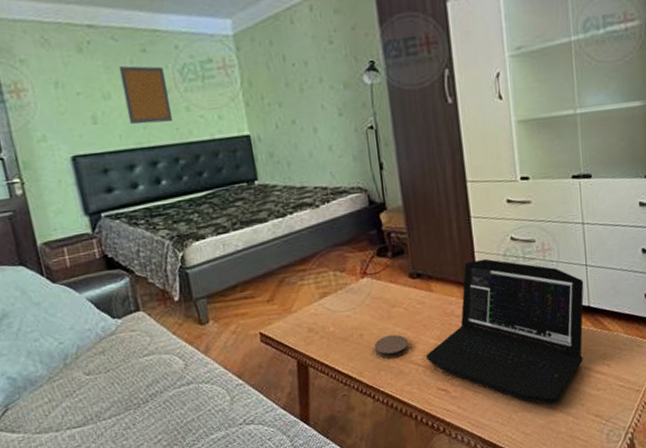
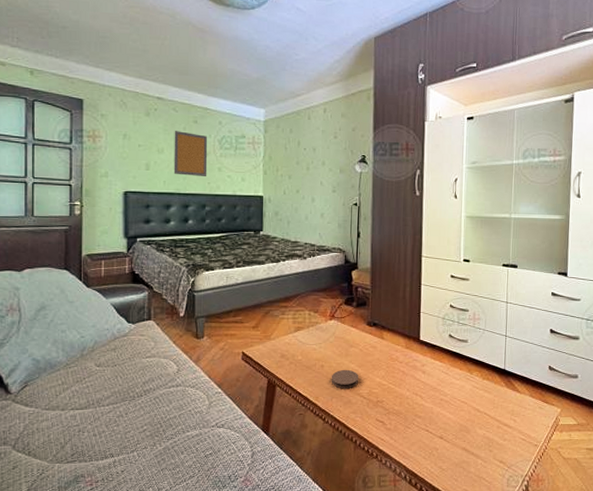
laptop: present [426,258,584,405] -> none [371,319,503,447]

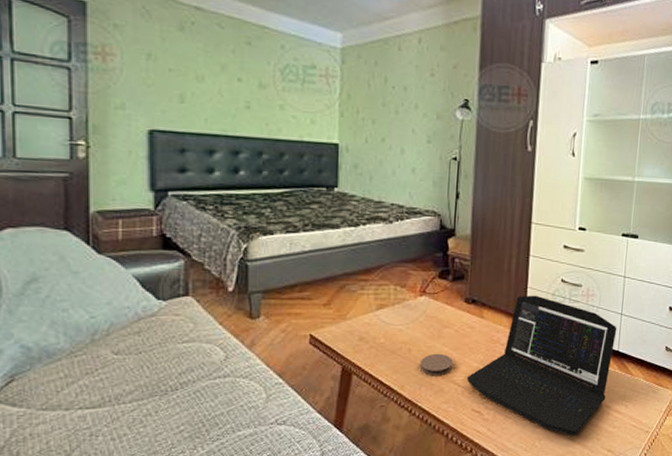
wall art: present [173,131,208,176] -> none [218,53,266,115]
laptop: none [371,319,503,447] -> present [467,295,617,437]

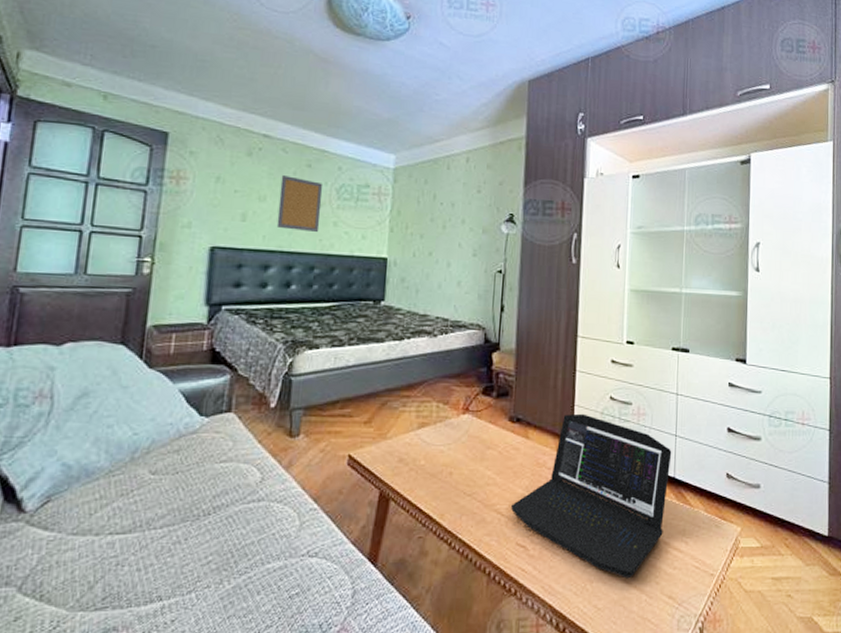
wall art: none [218,53,266,115] -> present [276,175,322,232]
coaster: present [419,353,454,375] -> none [460,477,497,502]

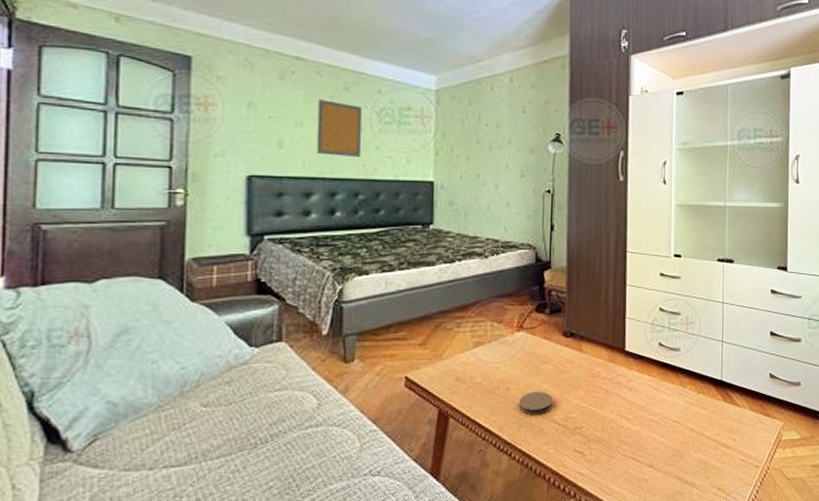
coaster: none [460,477,497,502] -> present [518,391,553,415]
laptop: present [511,413,672,579] -> none [568,325,719,476]

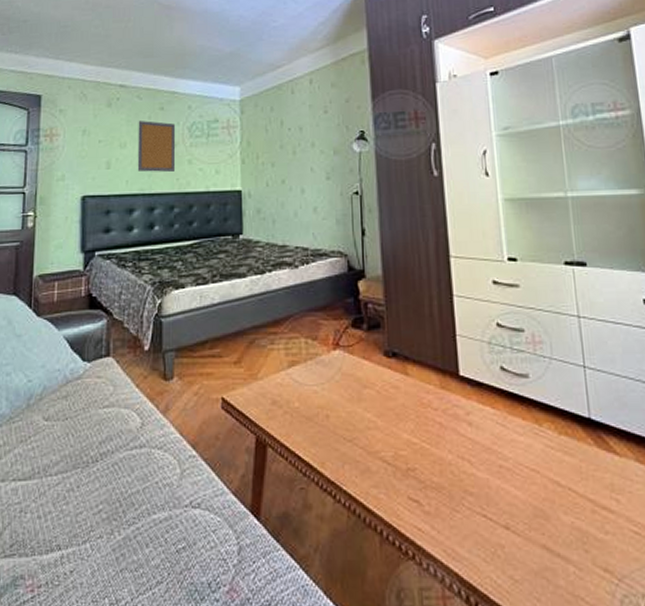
coaster: present [518,391,553,415] -> none [340,421,379,449]

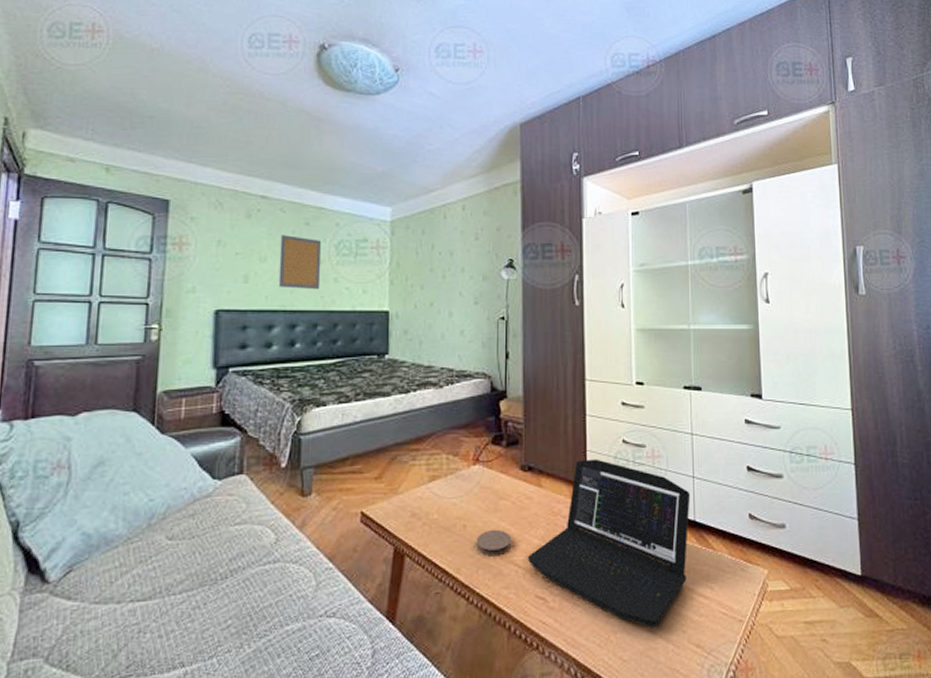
coaster: none [340,421,379,449] -> present [476,529,512,555]
laptop: none [398,344,585,545] -> present [528,459,691,629]

